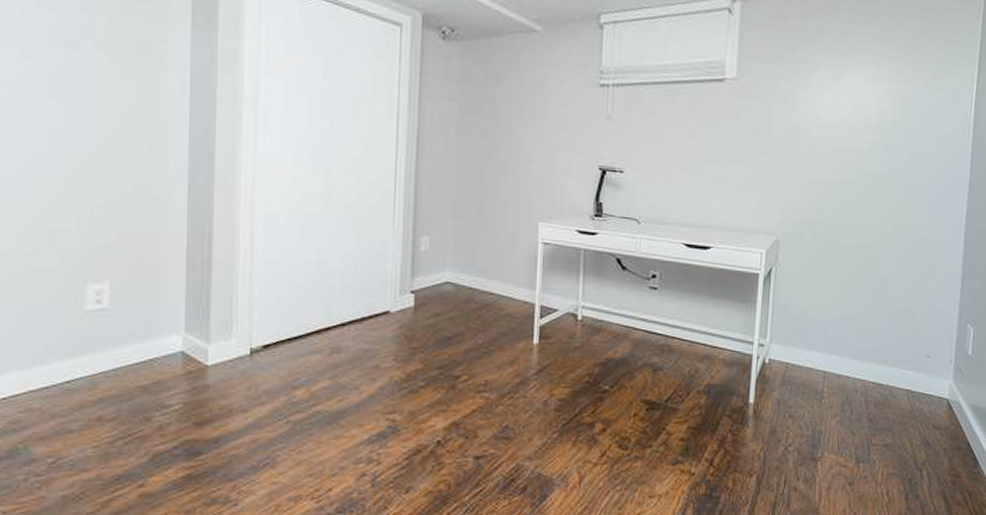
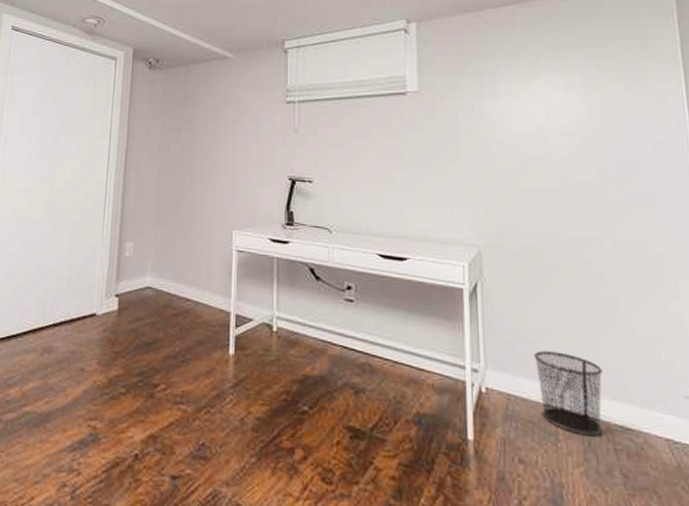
waste bin: none [812,325,867,392] -> present [534,350,603,437]

